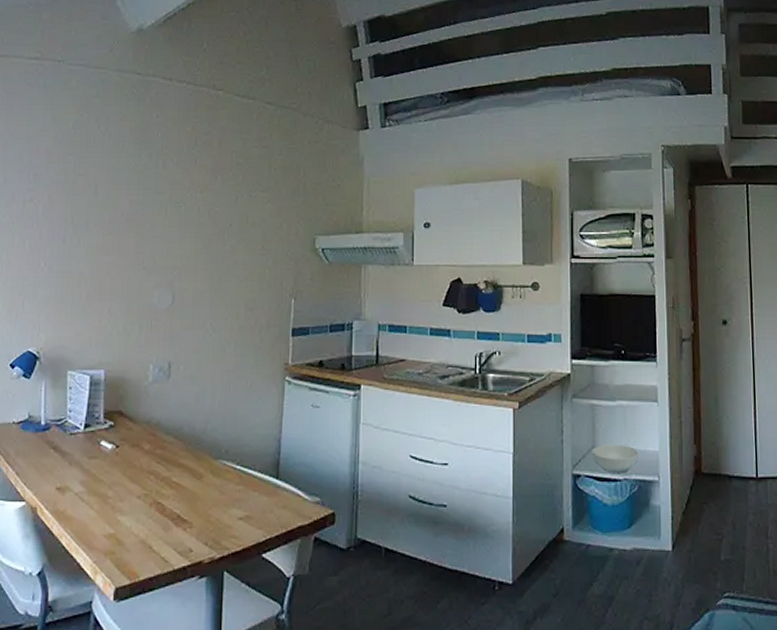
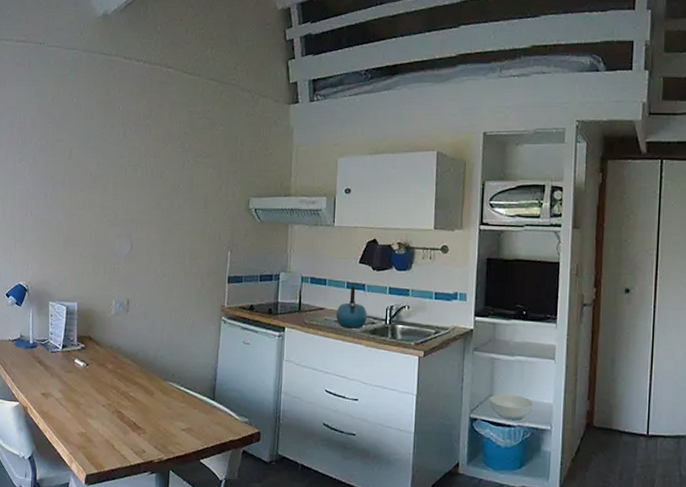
kettle: none [419,332,455,381] -> present [335,286,368,329]

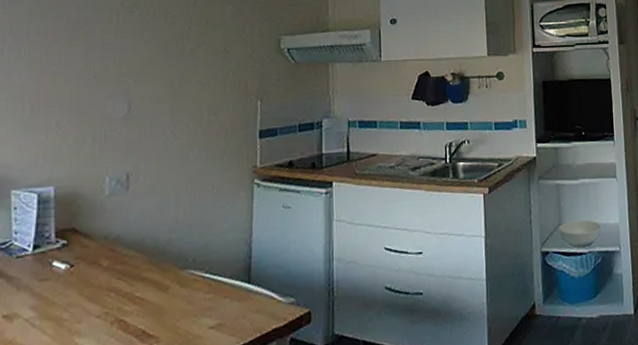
kettle: present [335,286,368,329] -> none [390,125,426,174]

